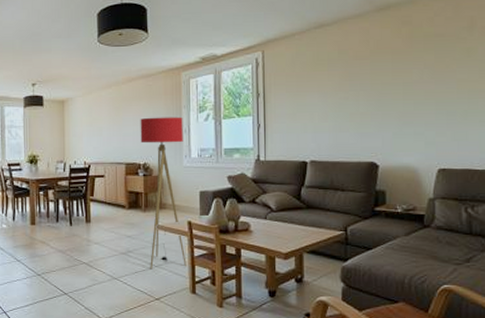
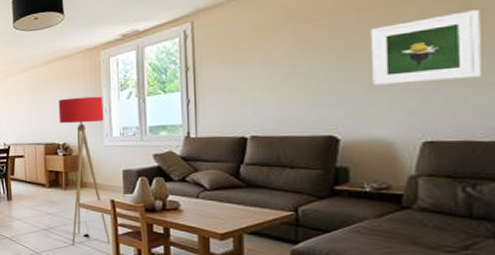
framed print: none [401,60,476,119] -> present [370,10,481,86]

